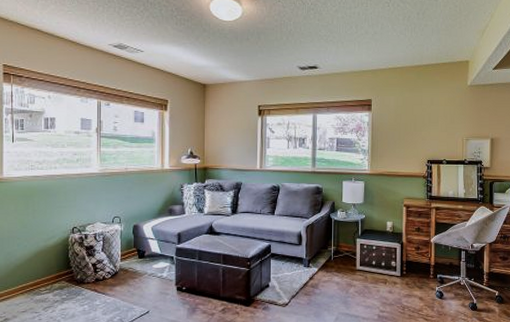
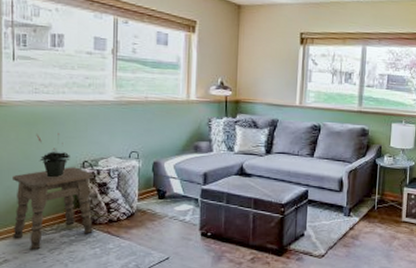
side table: none [12,233,82,310] -> present [13,167,94,251]
potted plant: none [32,204,62,243] -> present [36,133,70,178]

